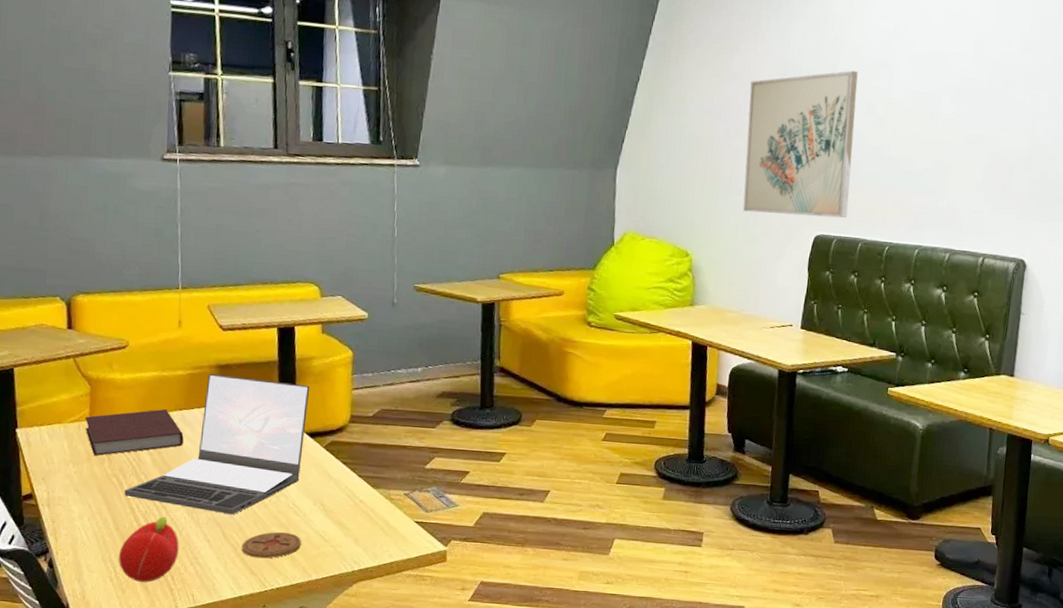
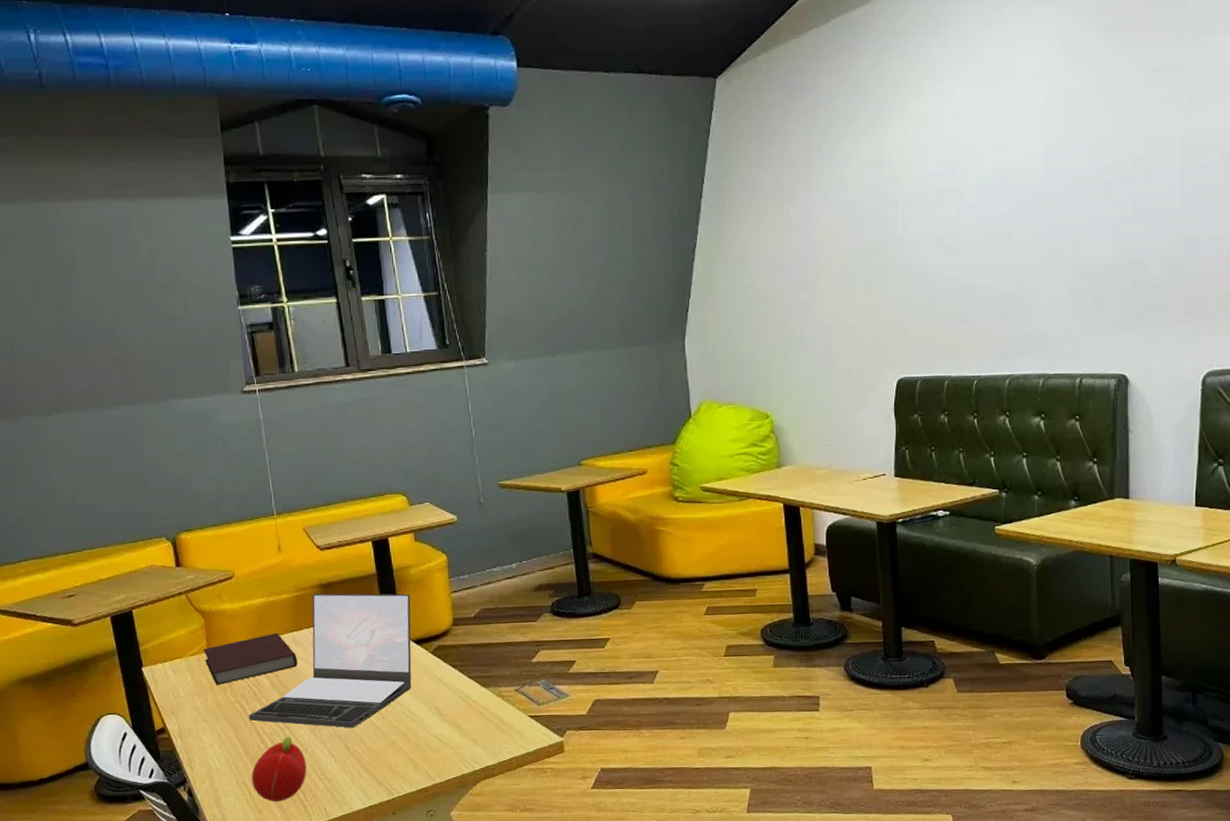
coaster: present [241,532,301,559] -> none [365,740,421,768]
wall art: present [742,70,858,218] -> none [811,203,929,364]

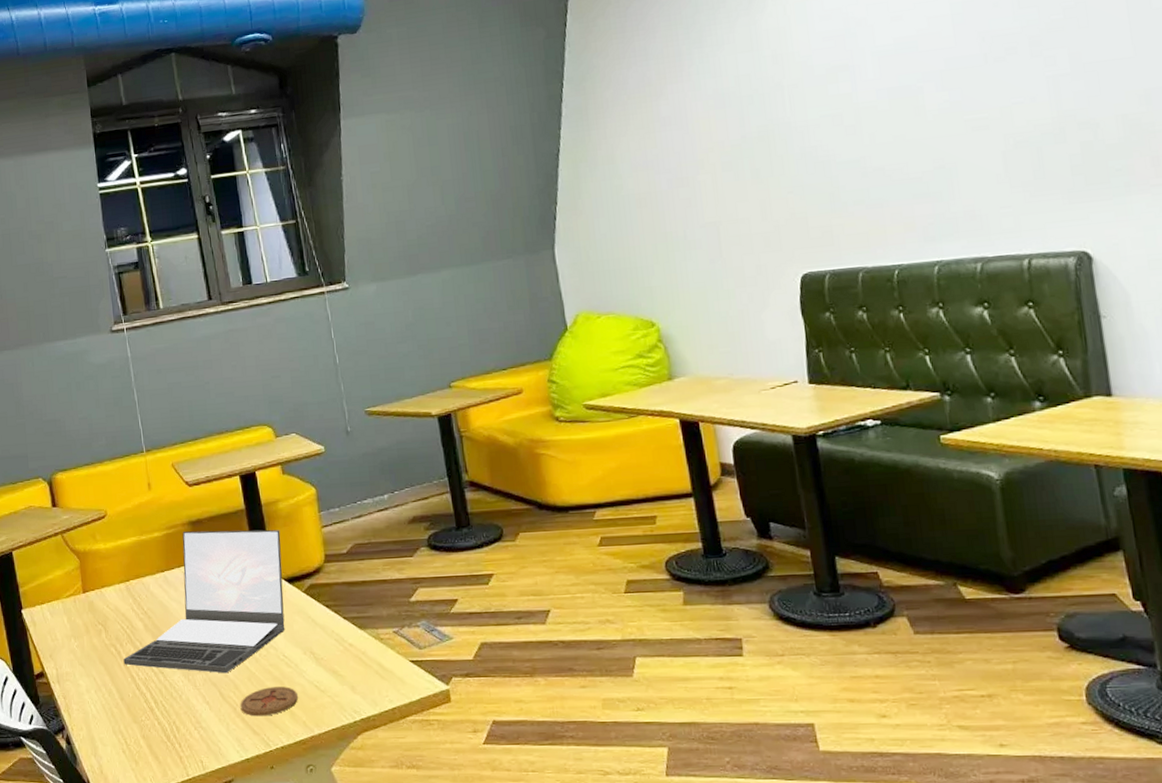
notebook: present [203,632,298,685] -> none [79,572,170,627]
fruit: present [251,737,307,802] -> none [127,682,182,752]
coaster: none [365,740,421,768] -> present [240,687,298,717]

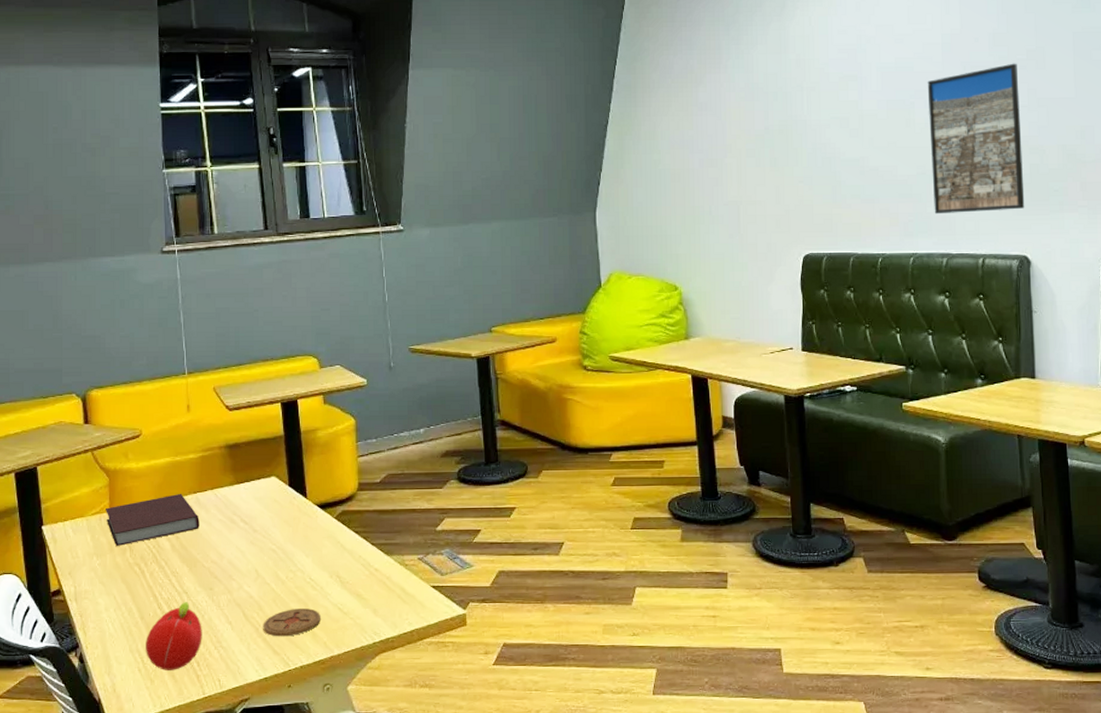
notebook: none [79,572,170,627] -> present [106,493,200,546]
laptop: present [123,529,285,674] -> none [147,455,317,595]
fruit: none [127,682,182,752] -> present [146,602,202,670]
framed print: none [937,25,1078,213] -> present [927,63,1025,215]

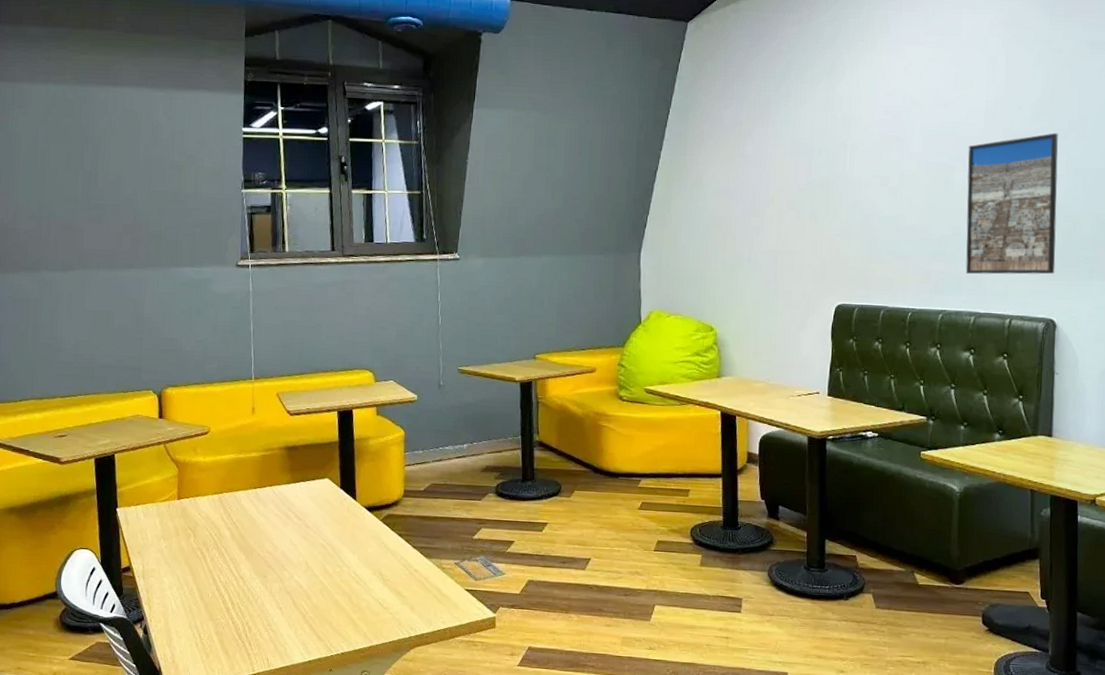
notebook: present [106,493,200,546] -> none [174,487,258,531]
fruit: present [146,602,202,670] -> none [203,586,255,647]
coaster: present [263,608,321,637] -> none [309,600,363,625]

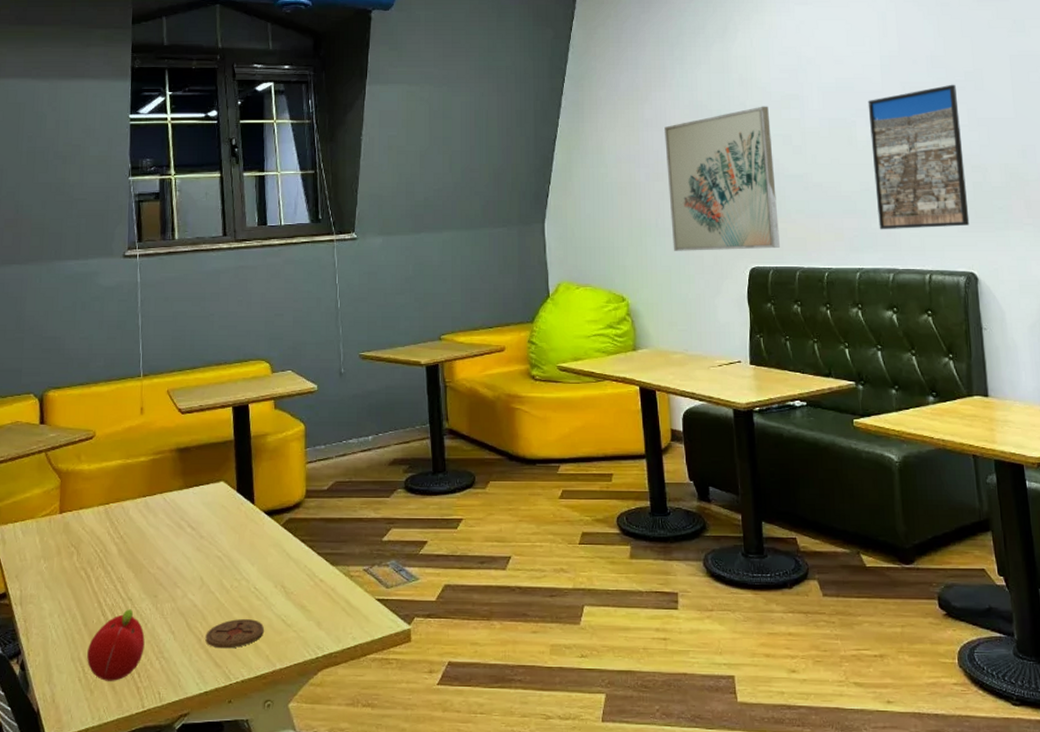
fruit: none [203,586,255,647] -> present [87,609,145,681]
coaster: none [309,600,363,625] -> present [205,619,264,649]
wall art: none [763,146,869,288] -> present [664,106,780,251]

